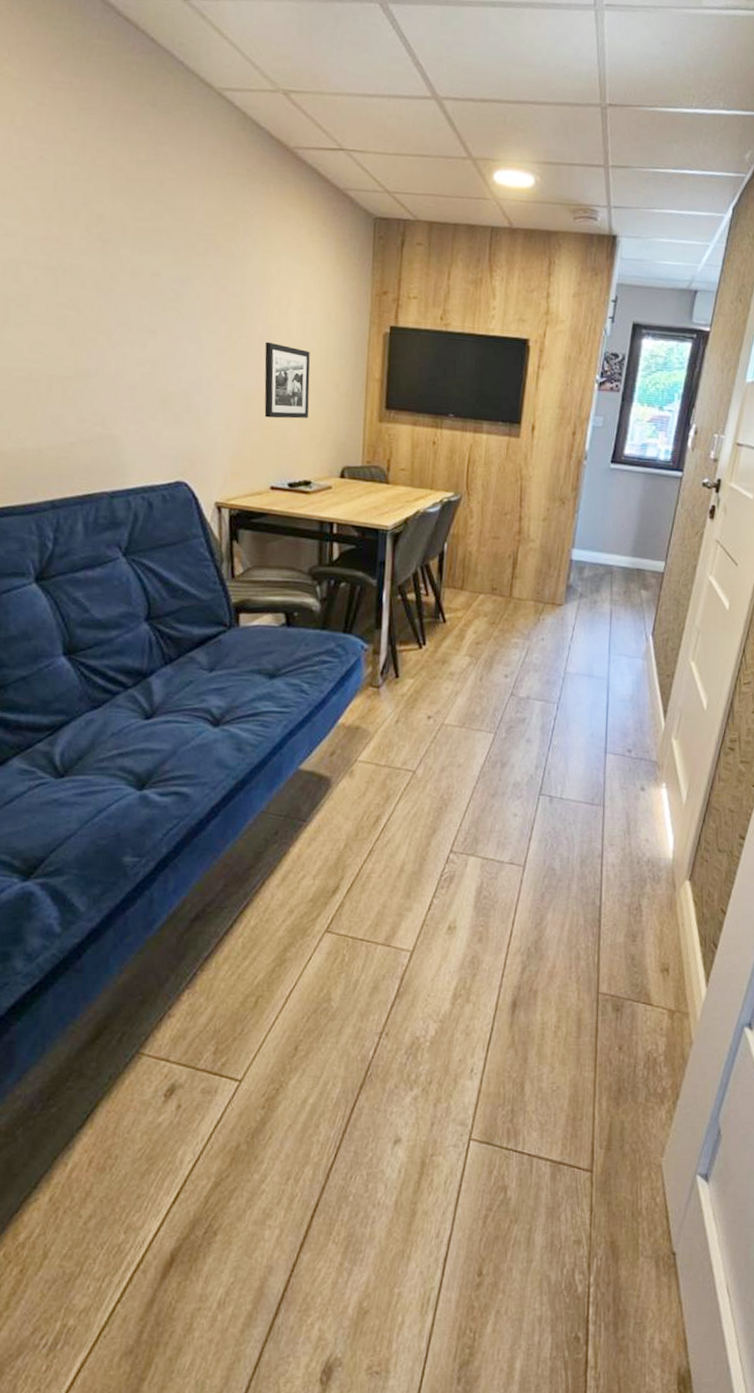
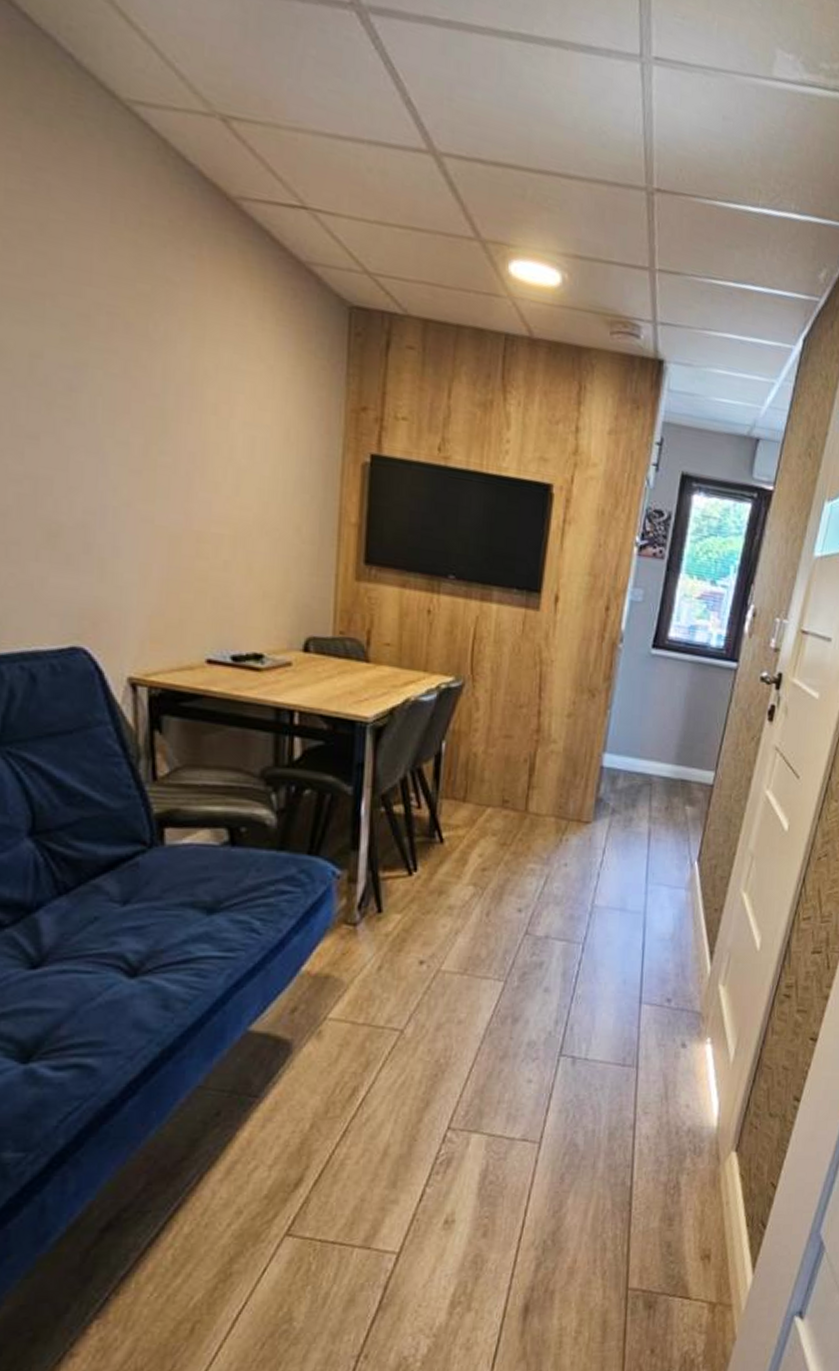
picture frame: present [264,341,310,419] -> none [197,462,262,570]

